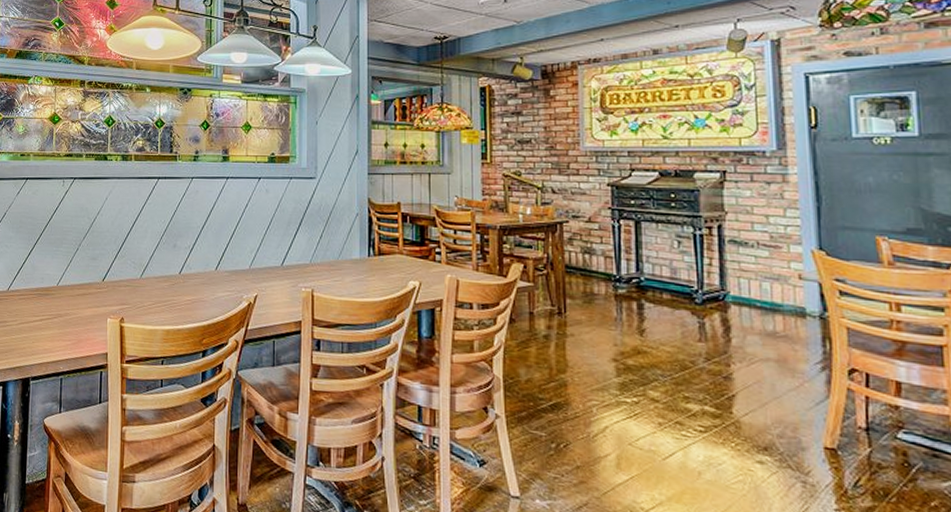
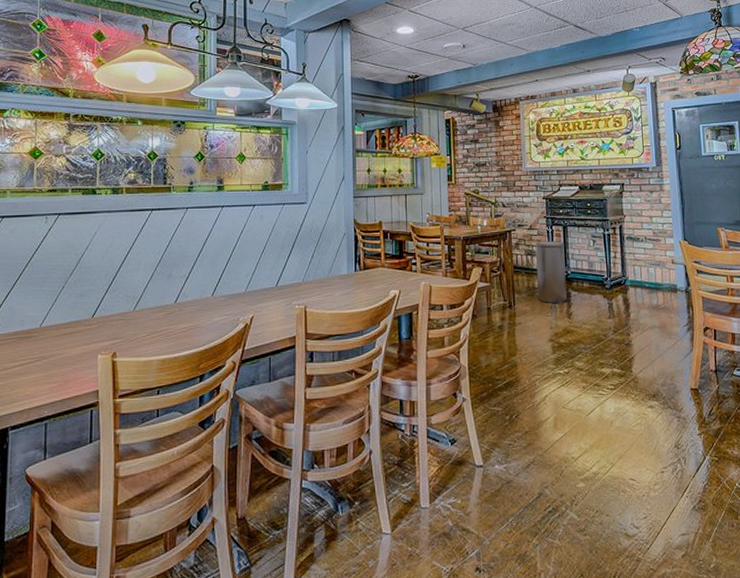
pedal bin: none [596,237,638,317] -> present [536,240,567,304]

